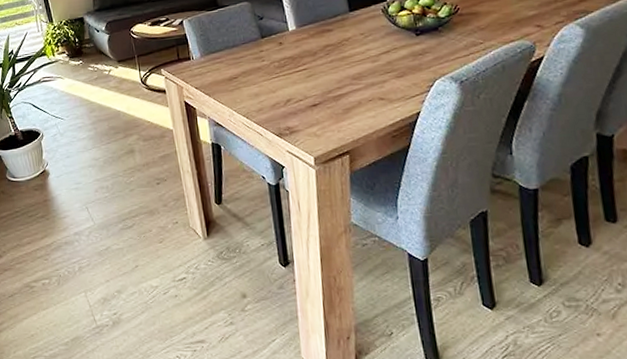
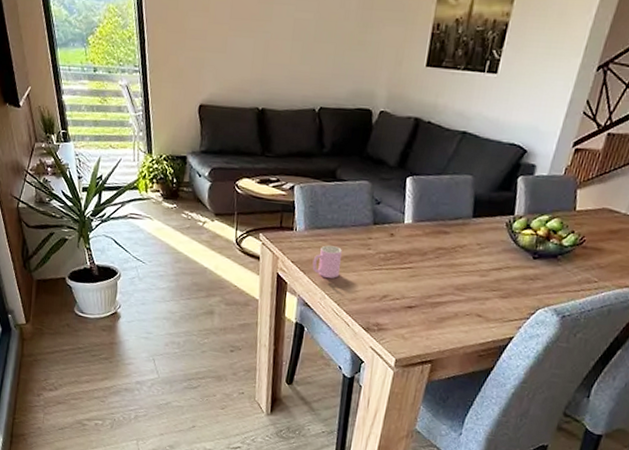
cup: none [214,65,242,96] -> present [312,245,342,278]

